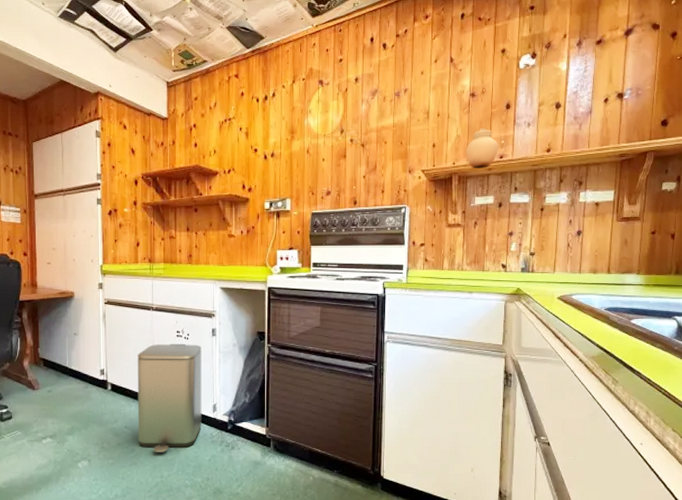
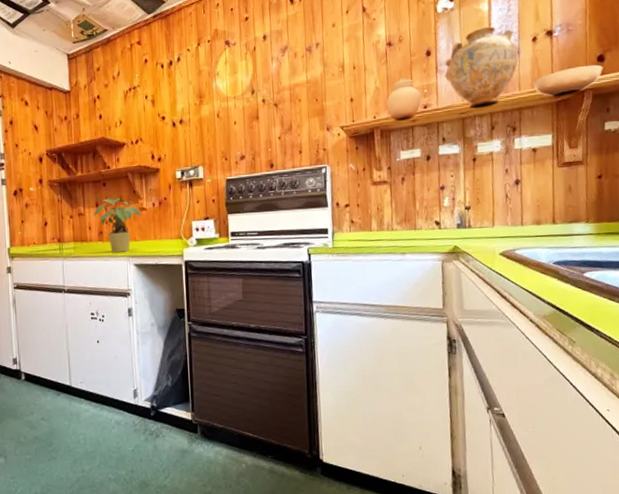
pedal bin: present [137,343,202,452] -> none [51,326,123,445]
potted plant: none [184,224,232,275] -> present [93,198,144,253]
ceramic jug: none [521,85,590,163] -> present [444,26,519,110]
bowl: none [600,128,666,156] -> present [532,64,603,97]

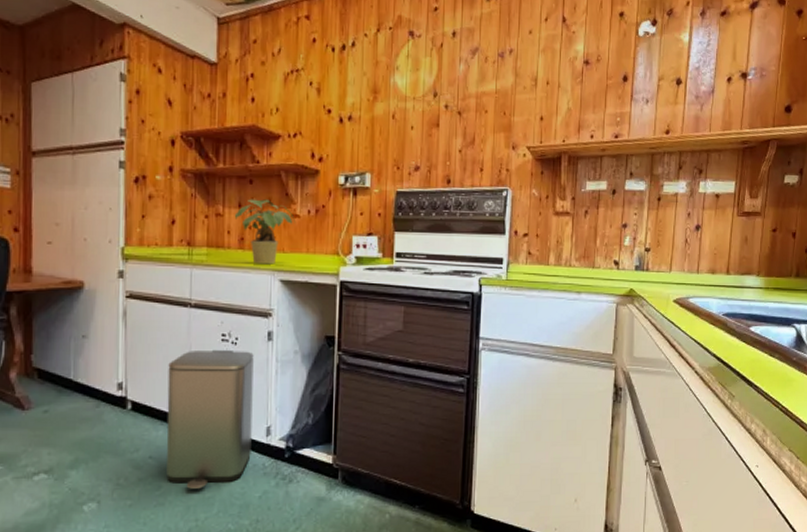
pedal bin: none [51,326,123,445] -> present [166,349,254,489]
jar: present [385,77,422,122] -> none [576,101,613,149]
ceramic jug: present [444,26,519,110] -> none [639,58,712,146]
bowl: present [532,64,603,97] -> none [722,114,789,144]

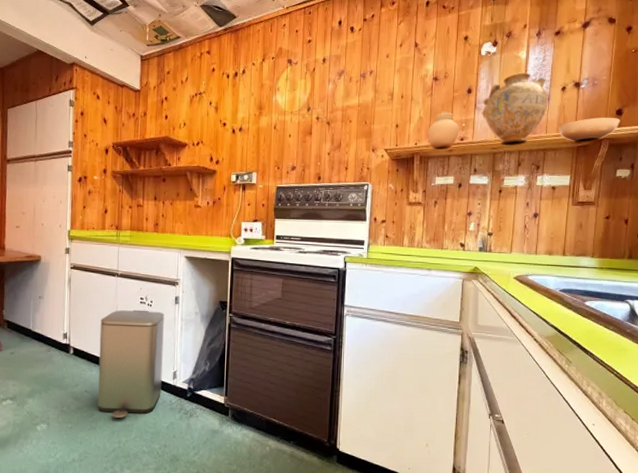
potted plant: present [234,199,296,265] -> none [151,193,198,244]
jar: none [576,101,613,149] -> present [427,110,459,150]
ceramic jug: none [639,58,712,146] -> present [482,72,548,147]
bowl: none [722,114,789,144] -> present [558,117,621,143]

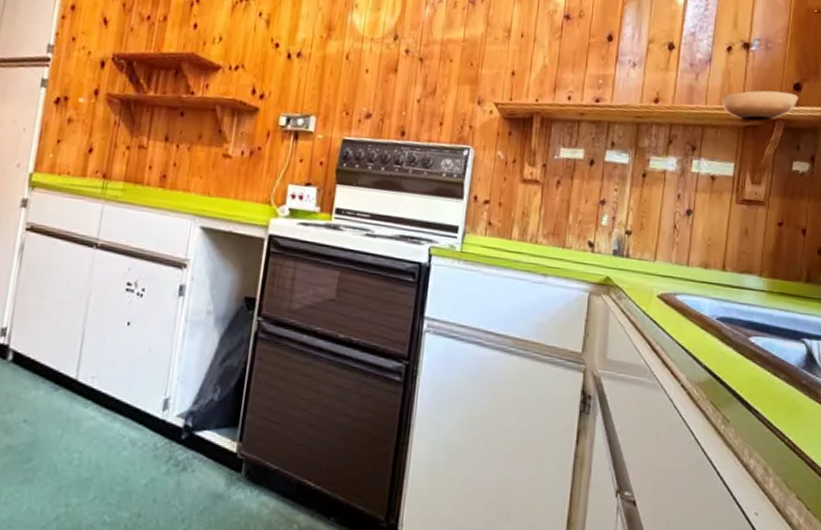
pedal bin: present [98,309,164,418] -> none [39,298,161,467]
jar: present [427,110,459,150] -> none [552,59,595,112]
ceramic jug: present [482,72,548,147] -> none [625,21,710,117]

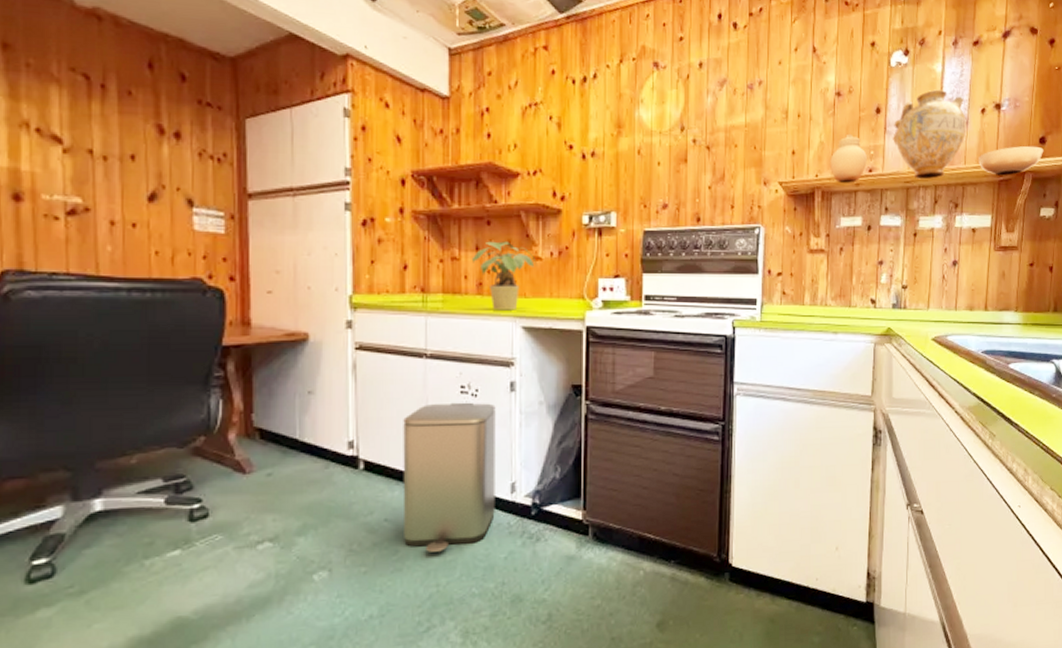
pedal bin: none [39,298,161,467] -> present [403,402,496,552]
potted plant: none [158,132,227,208] -> present [471,241,538,310]
jar: none [552,59,595,112] -> present [829,134,867,184]
ceramic jug: none [625,21,710,117] -> present [893,89,967,180]

